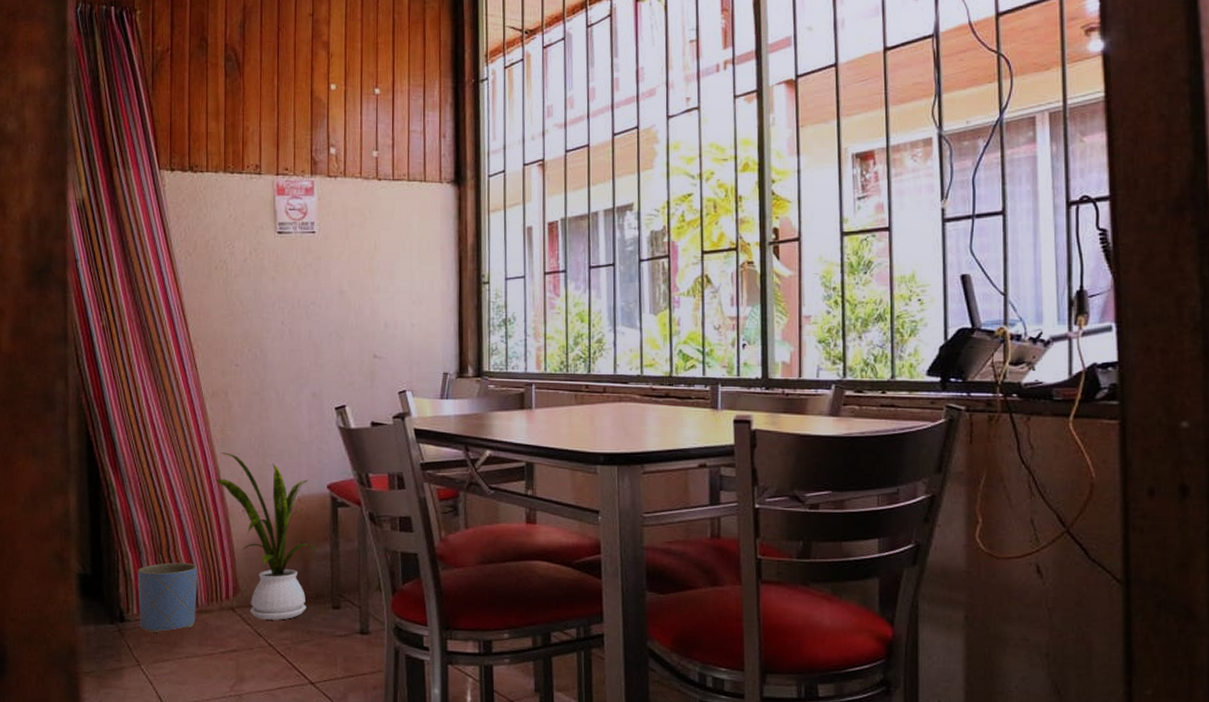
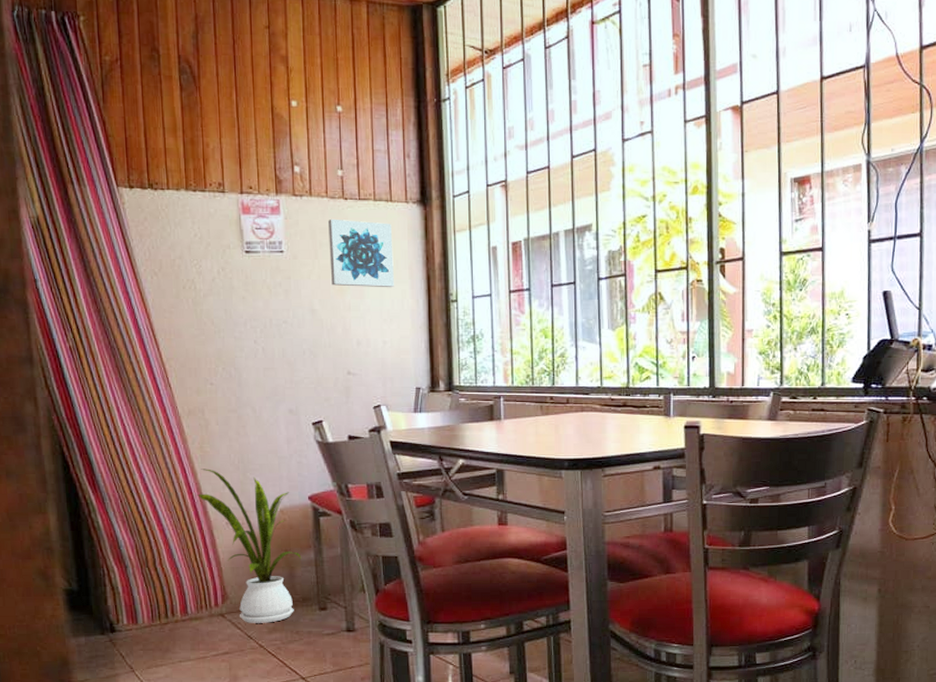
planter: present [137,562,197,634] -> none [125,574,187,642]
wall art: none [361,199,425,269] -> present [328,218,394,288]

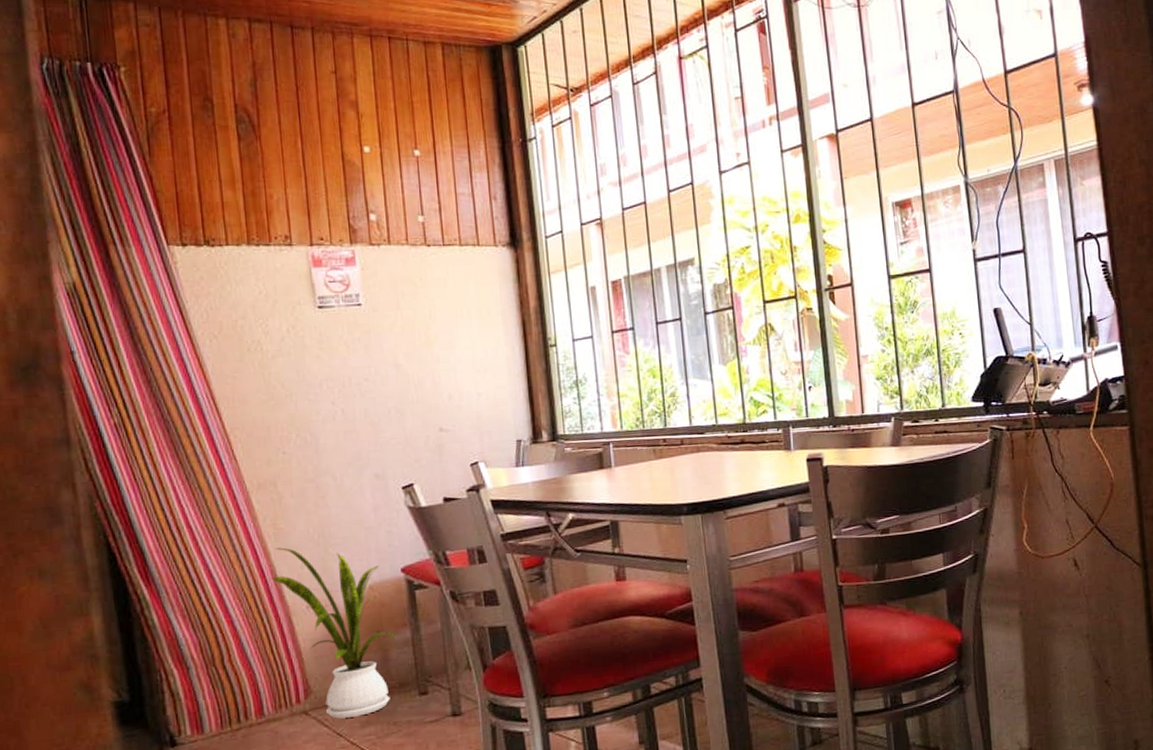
wall art: present [328,218,394,288] -> none [410,267,486,338]

